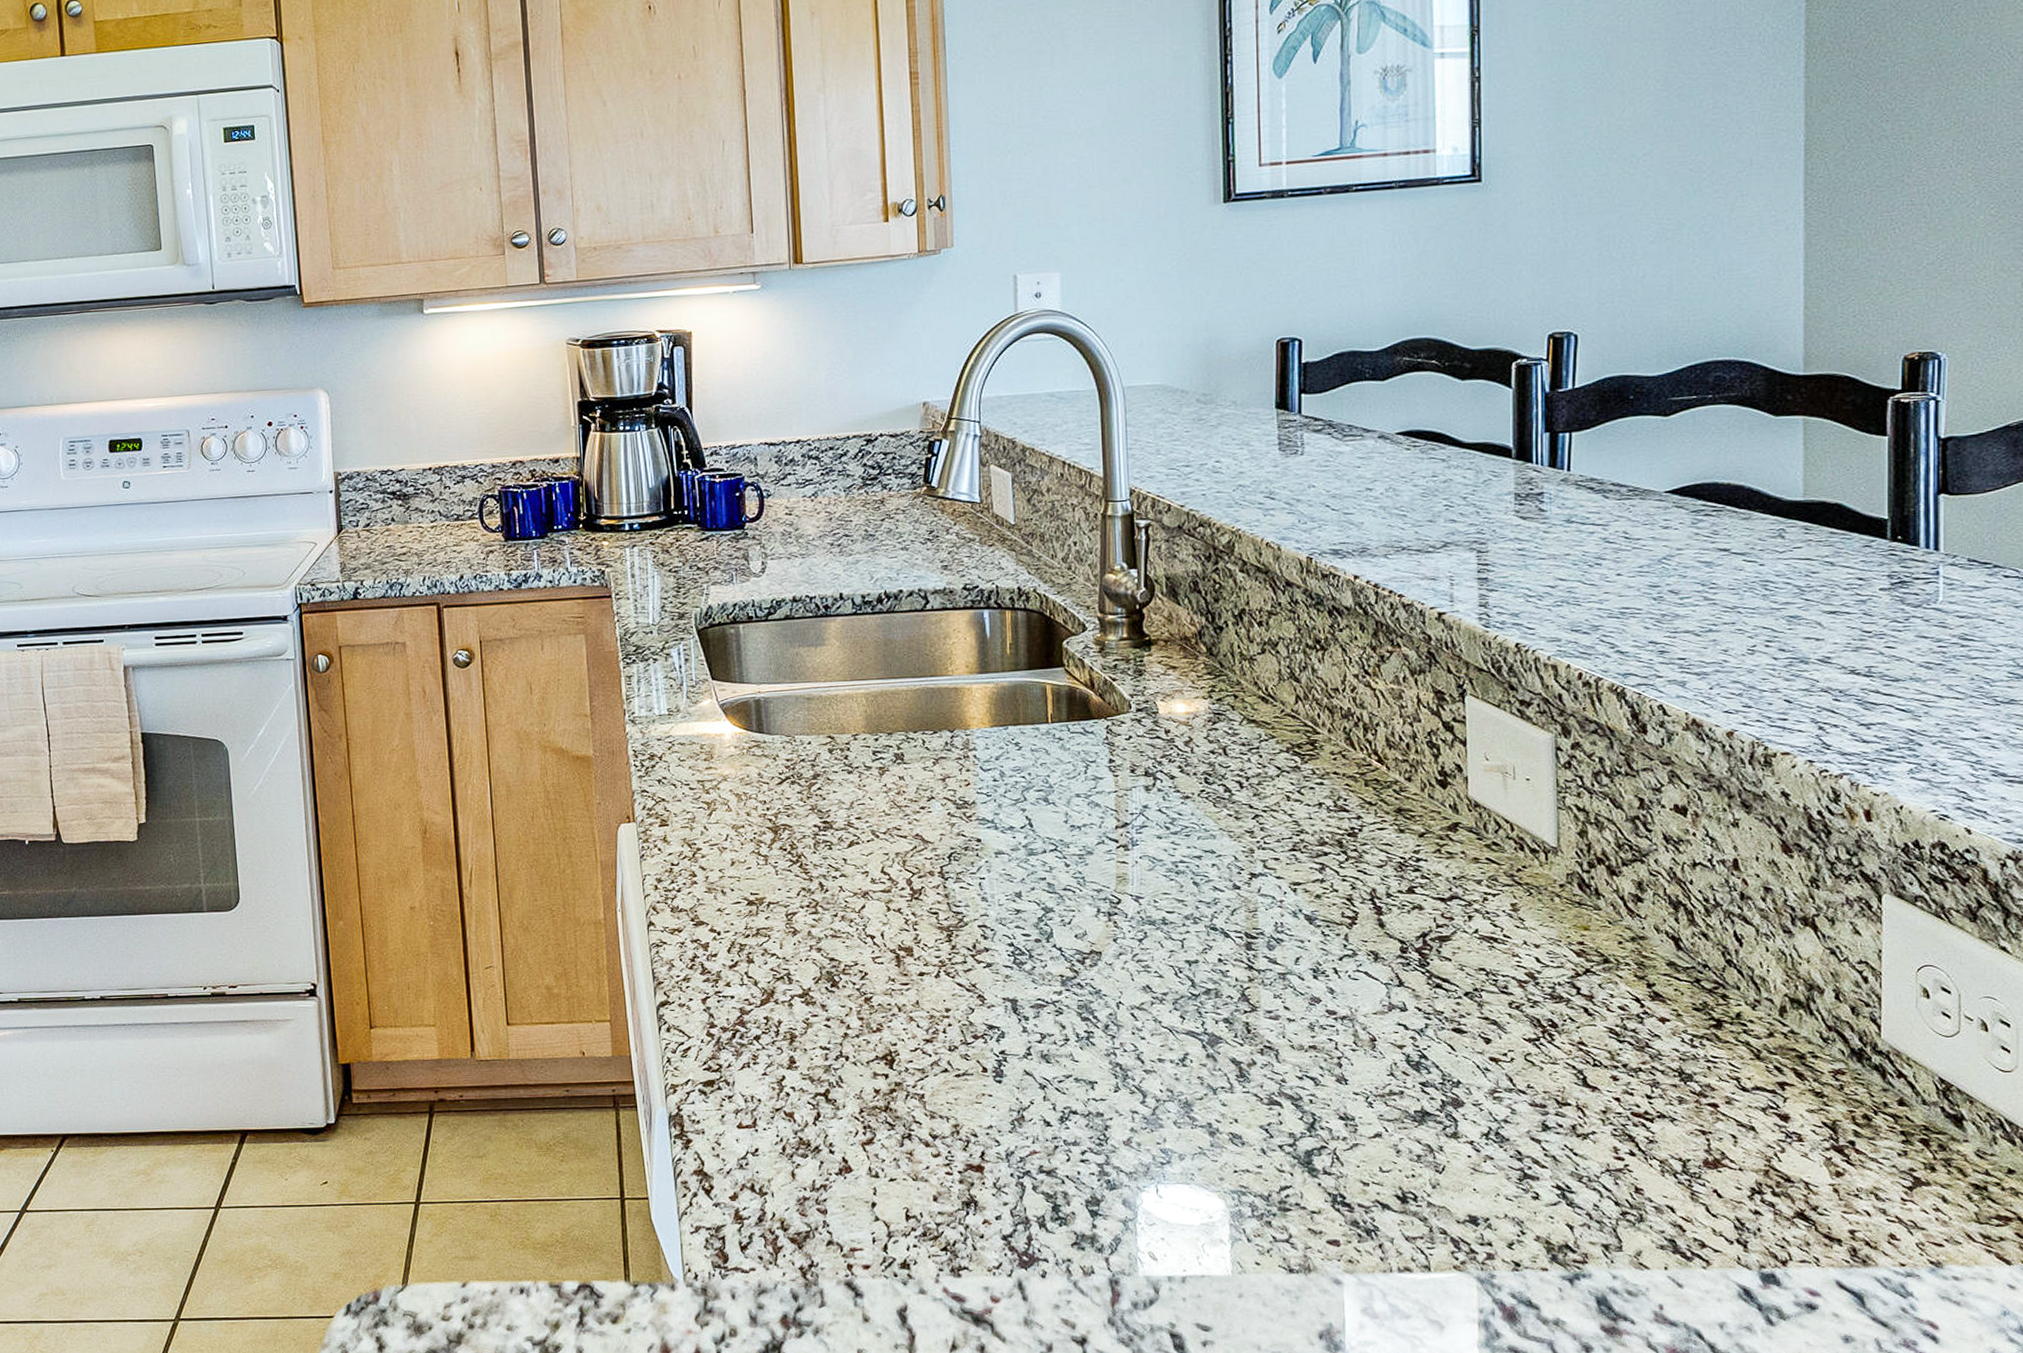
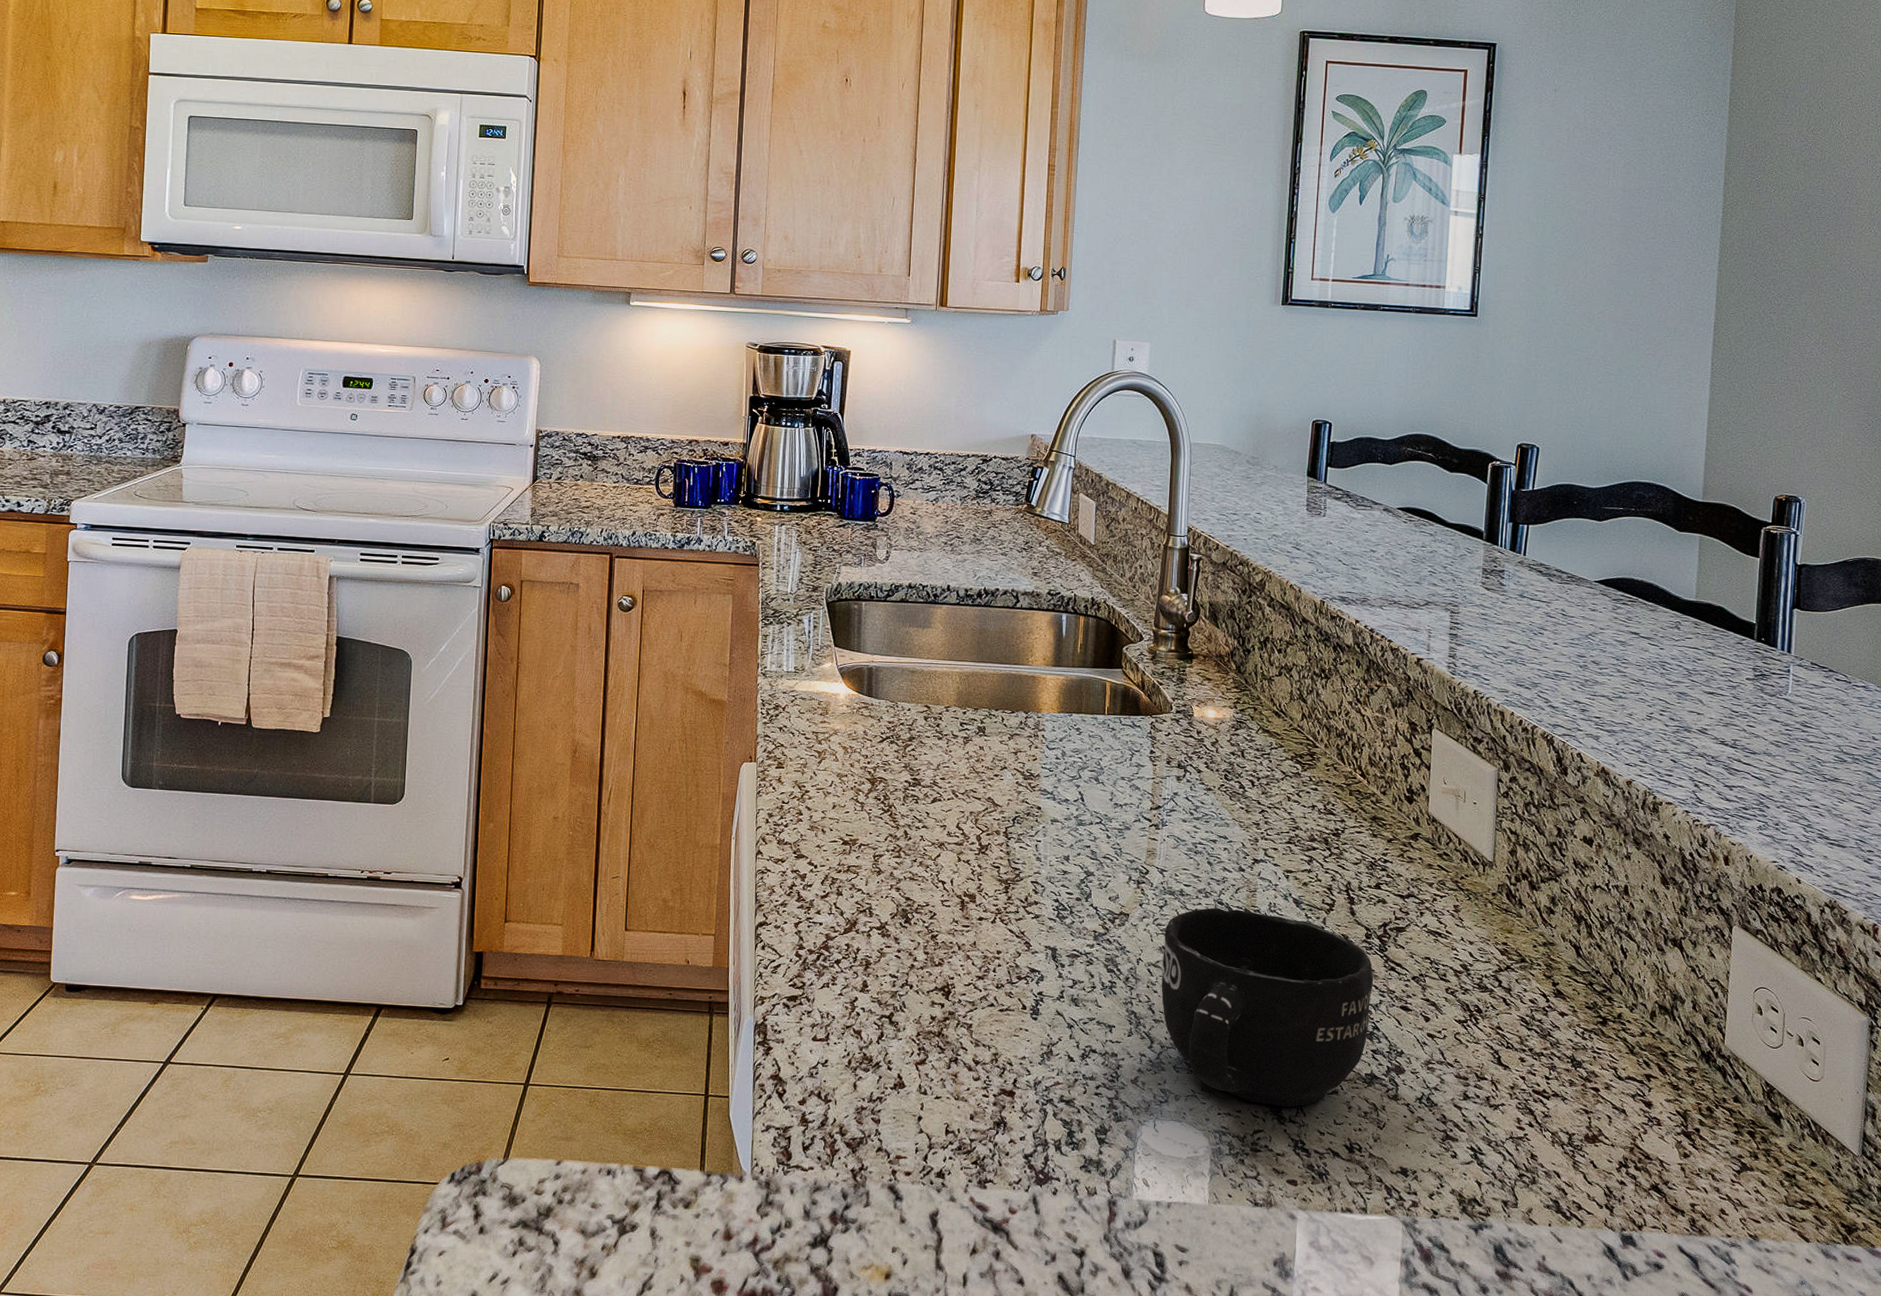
mug: none [1147,934,1416,1158] -> present [1161,907,1374,1107]

